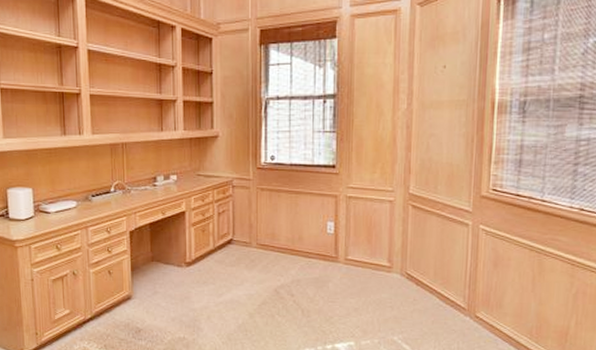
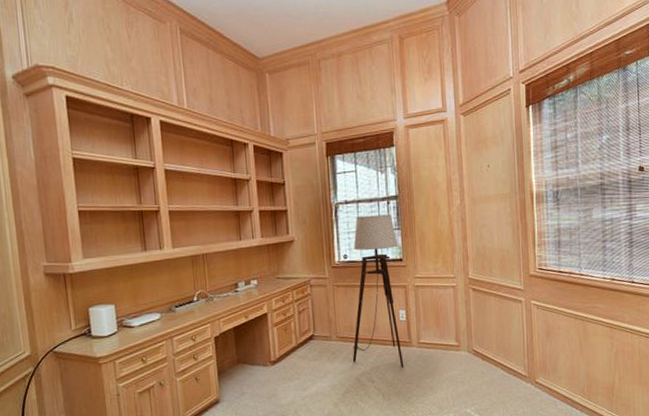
floor lamp: none [272,114,332,284] -> present [352,214,404,368]

